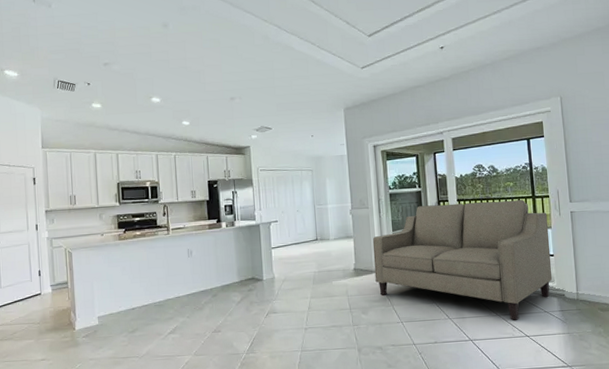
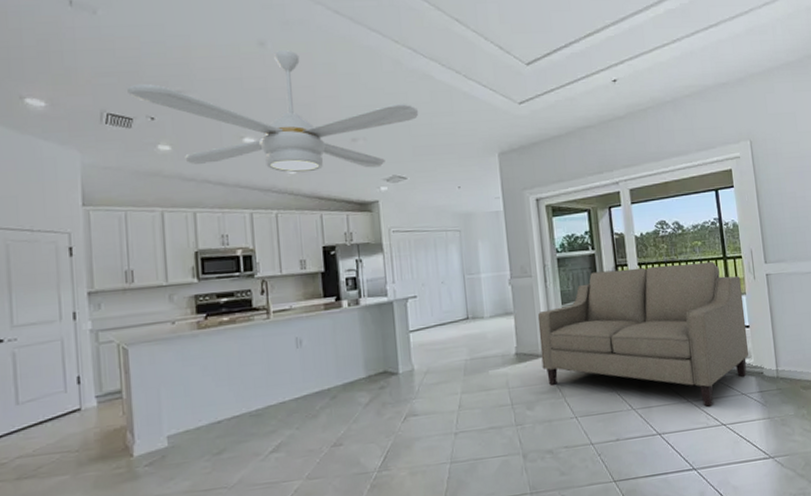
ceiling fan: none [71,30,282,125] -> present [126,50,419,173]

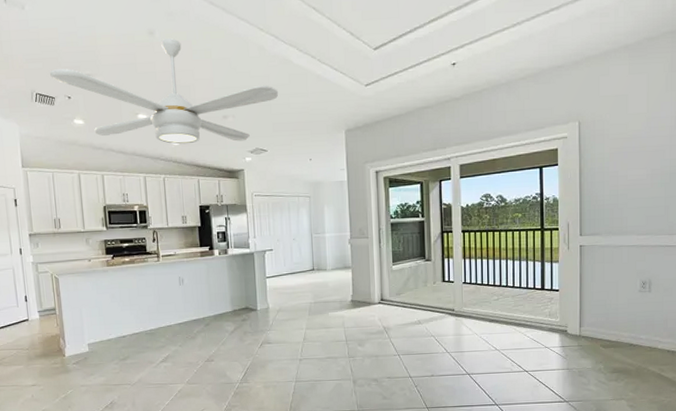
sofa: present [537,262,749,407] -> none [371,232,556,355]

